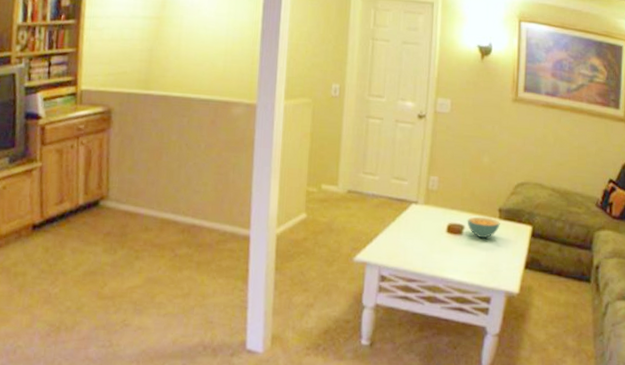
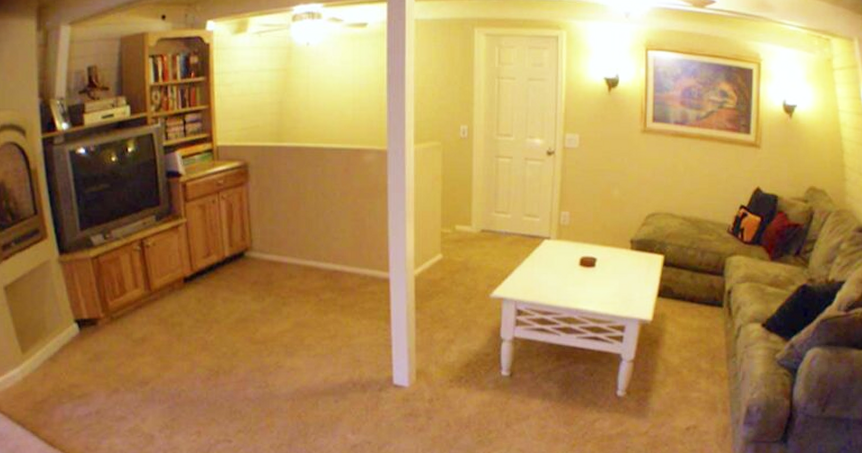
cereal bowl: present [467,216,500,239] -> none [599,249,632,270]

